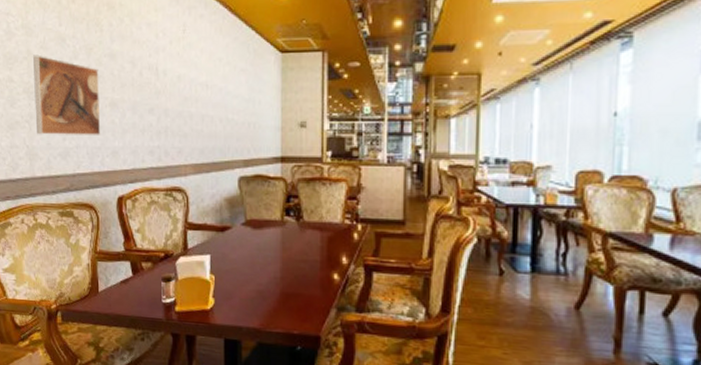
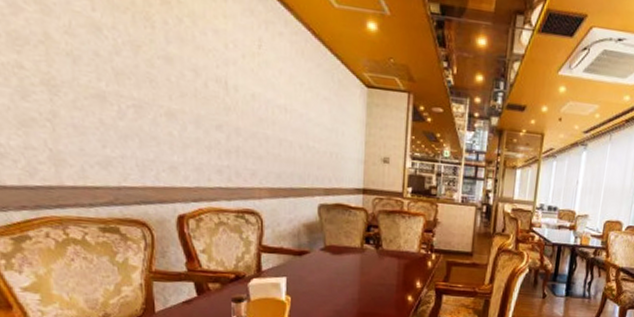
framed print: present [33,54,101,135] -> none [54,40,155,147]

